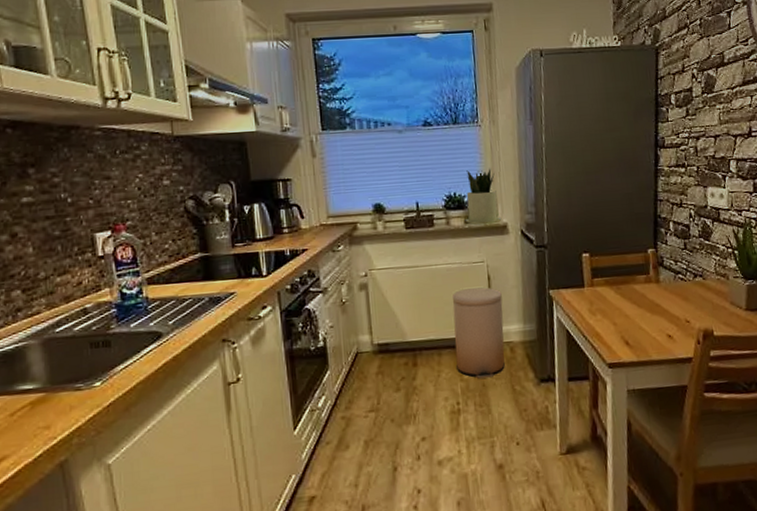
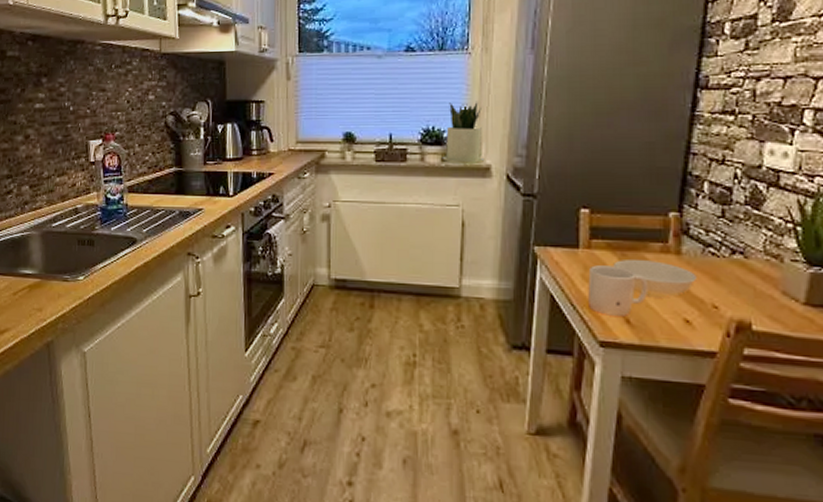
pedal bin: present [451,287,505,379] -> none [417,232,476,335]
mug: none [593,298,640,342] -> present [588,265,649,317]
bowl: none [612,290,673,321] -> present [613,260,697,298]

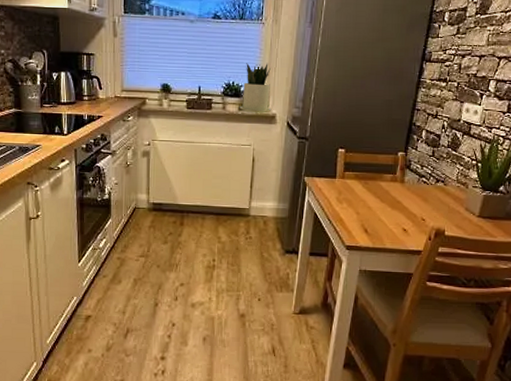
mug: present [588,265,649,317] -> none [340,191,381,228]
bowl: present [613,260,697,298] -> none [359,187,413,214]

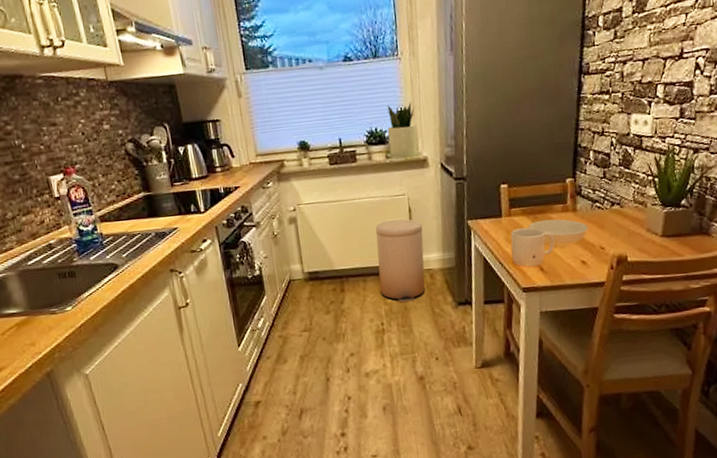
pedal bin: none [216,166,263,244] -> present [375,218,425,303]
mug: none [340,191,381,228] -> present [510,227,555,268]
bowl: none [359,187,413,214] -> present [528,219,588,249]

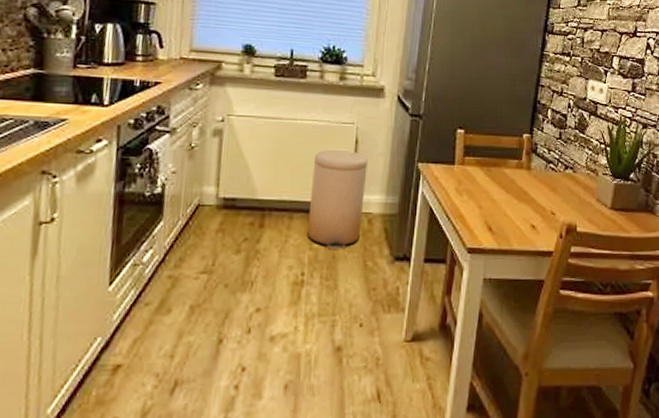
planter: present [386,102,422,160] -> none [340,24,380,85]
mug: present [510,227,555,268] -> none [460,180,507,226]
bowl: present [528,219,588,249] -> none [481,175,541,208]

